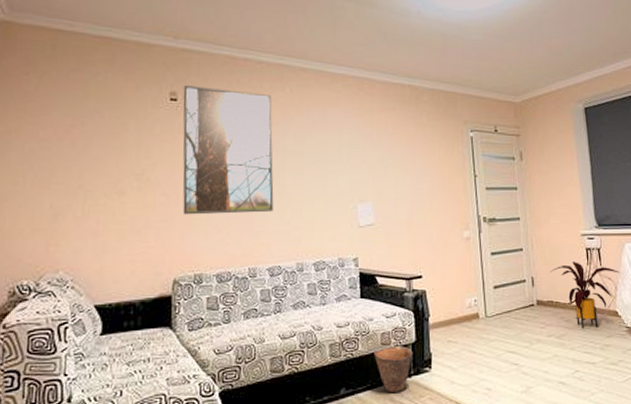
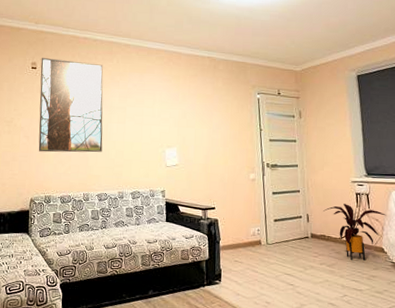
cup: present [374,346,413,394] -> none [175,261,206,298]

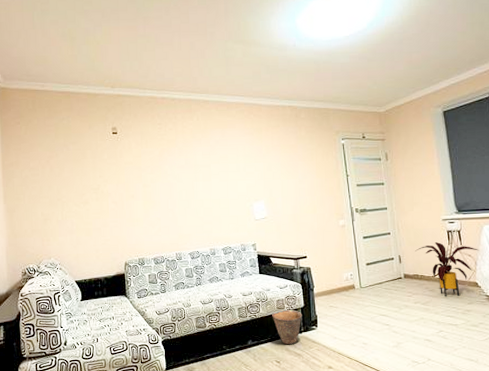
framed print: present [38,58,103,153] -> none [121,122,190,216]
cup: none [175,261,206,298] -> present [272,310,302,345]

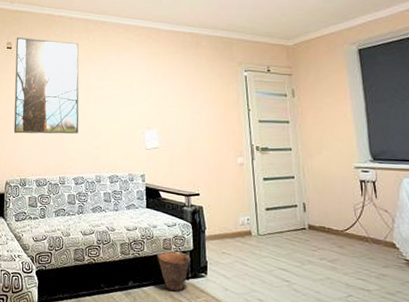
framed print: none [121,122,190,216] -> present [13,37,79,134]
house plant: present [415,242,480,297] -> none [322,192,398,257]

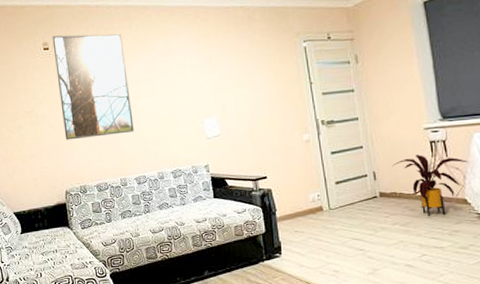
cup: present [157,251,191,292] -> none [230,236,264,275]
house plant: none [322,192,398,257] -> present [392,155,469,217]

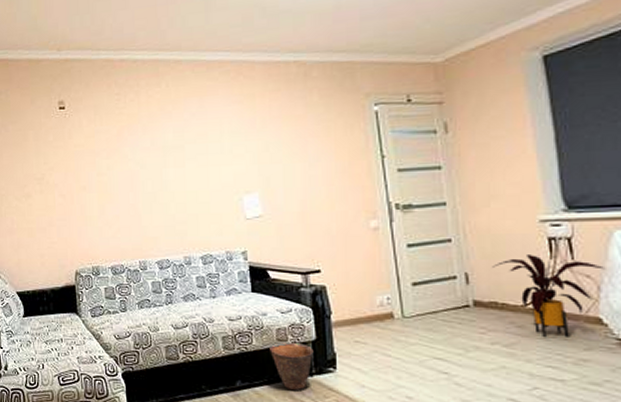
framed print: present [52,33,134,140] -> none [69,92,158,213]
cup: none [230,236,264,275] -> present [270,343,314,391]

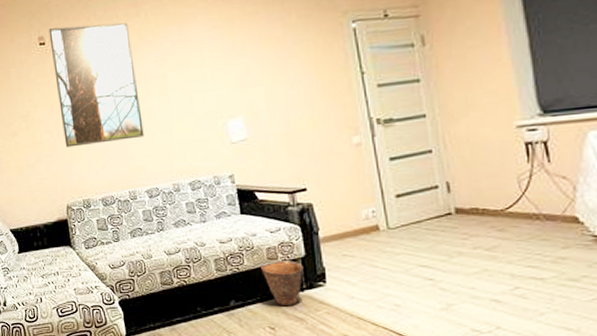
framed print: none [69,92,158,213] -> present [48,22,144,148]
house plant: present [493,255,606,338] -> none [472,160,581,240]

